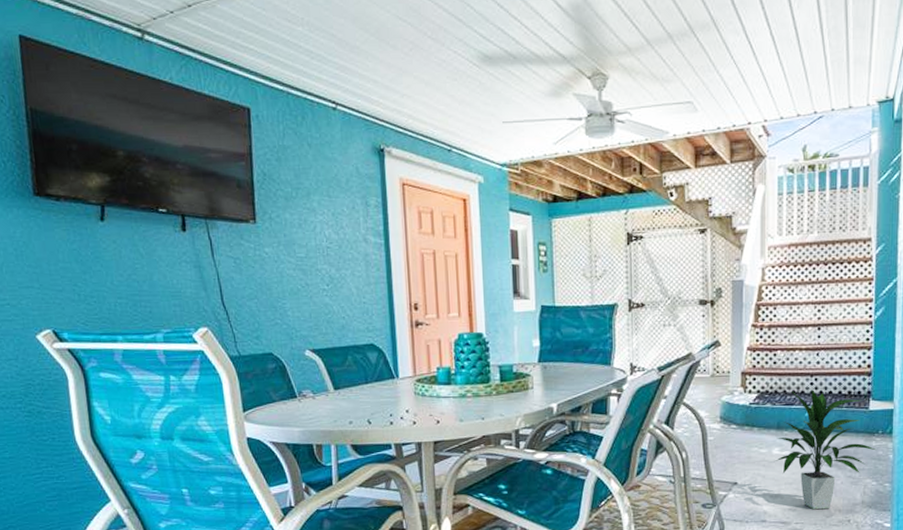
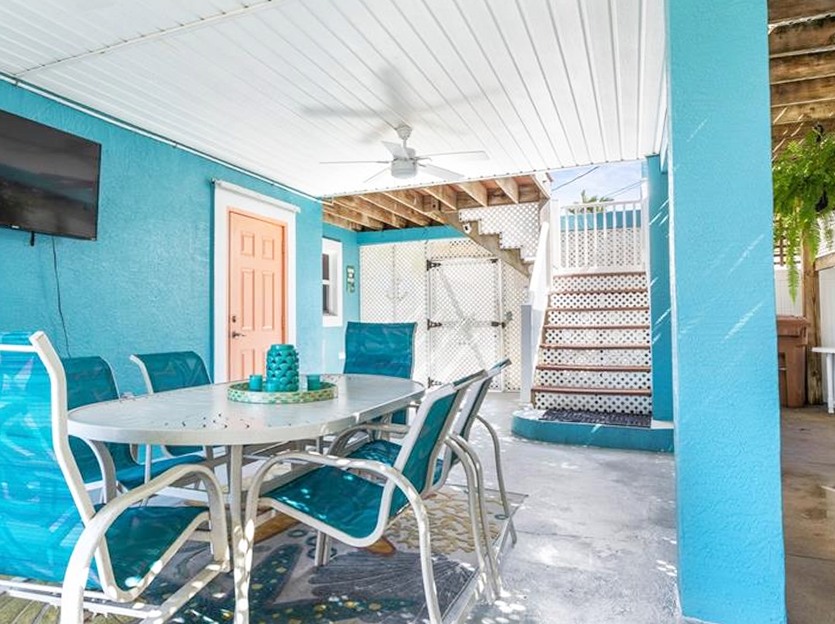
indoor plant: present [775,390,877,509] -> none [564,408,660,524]

